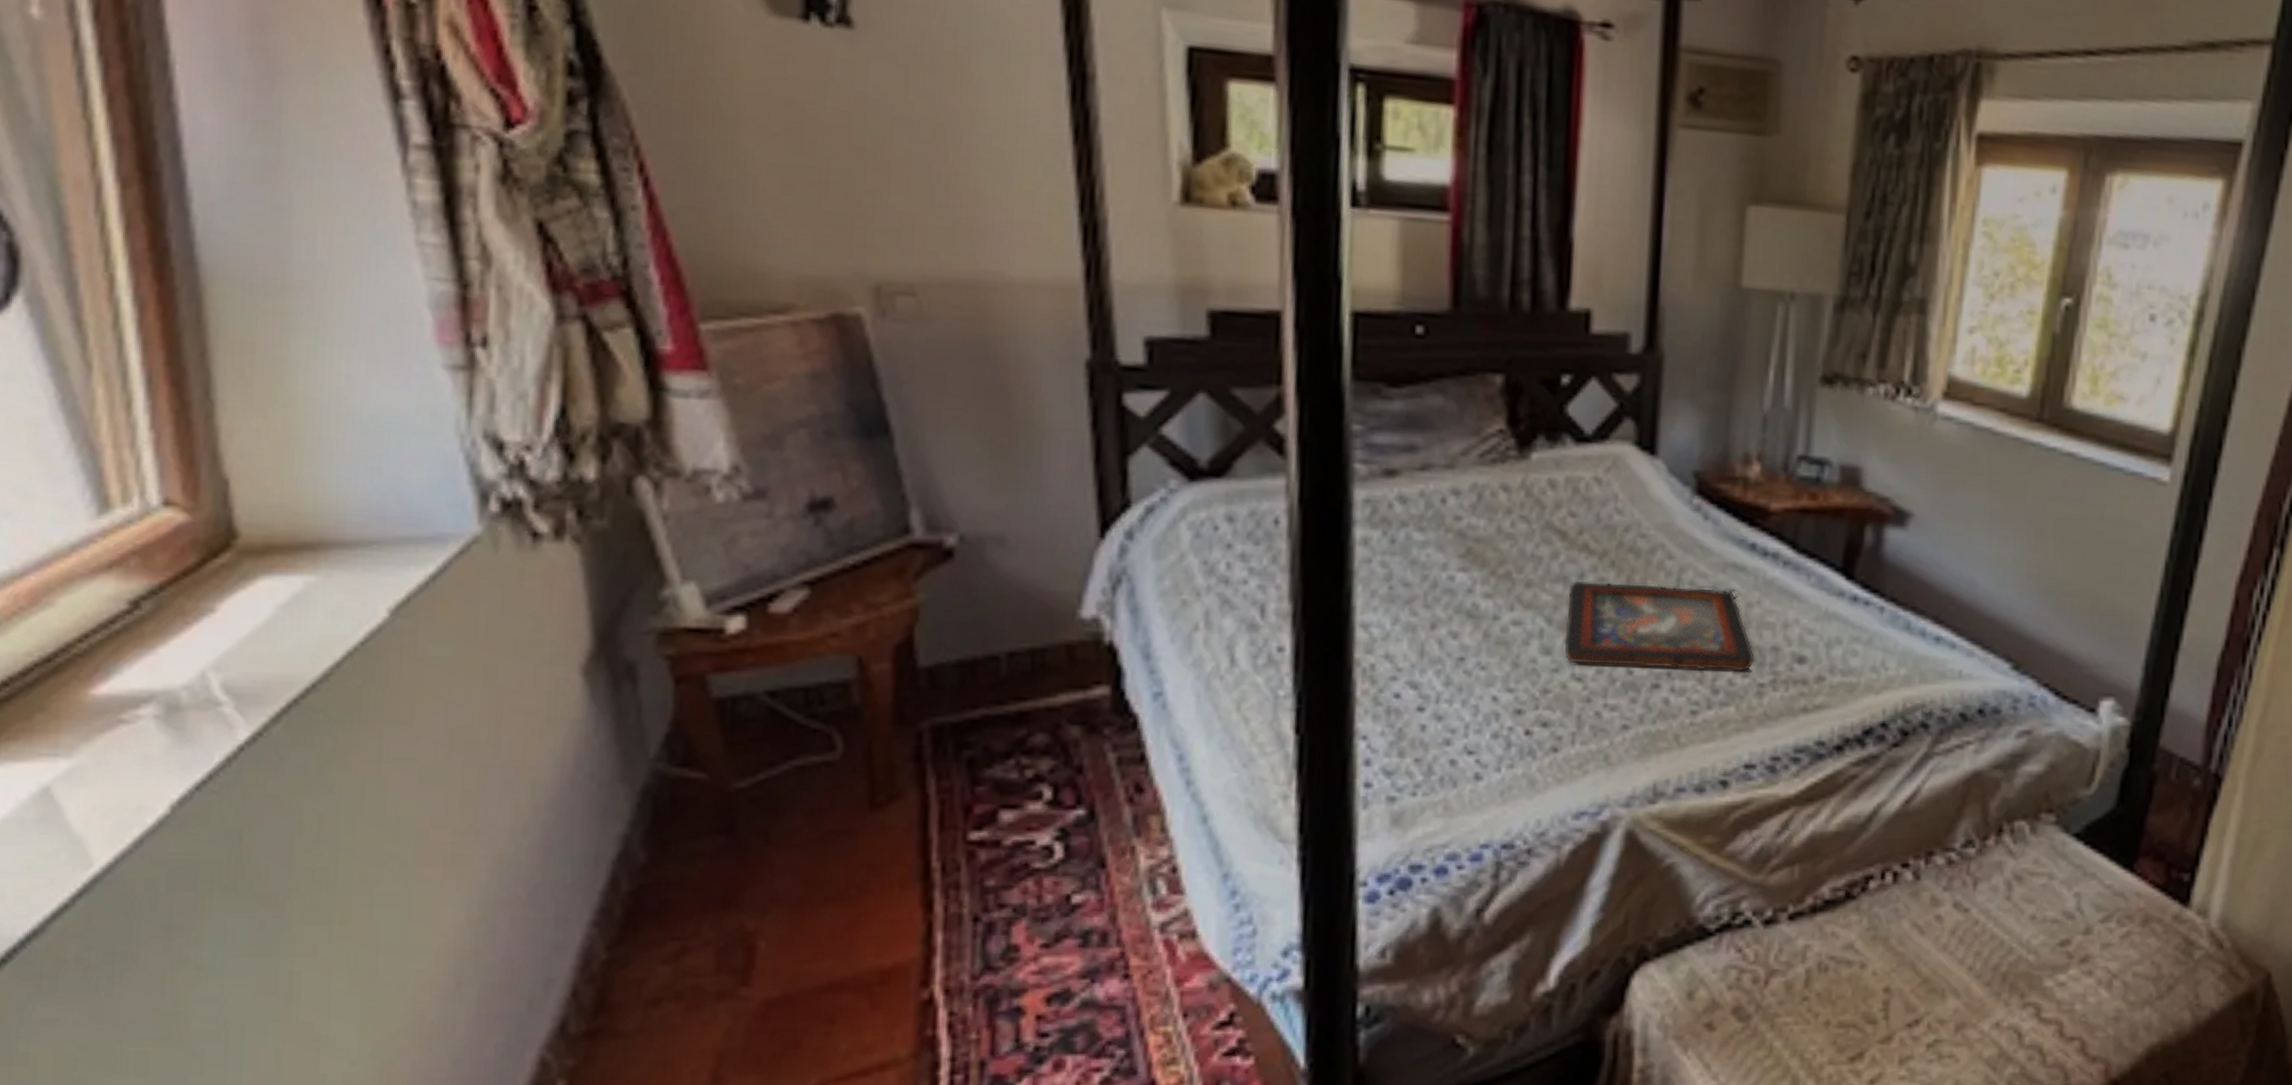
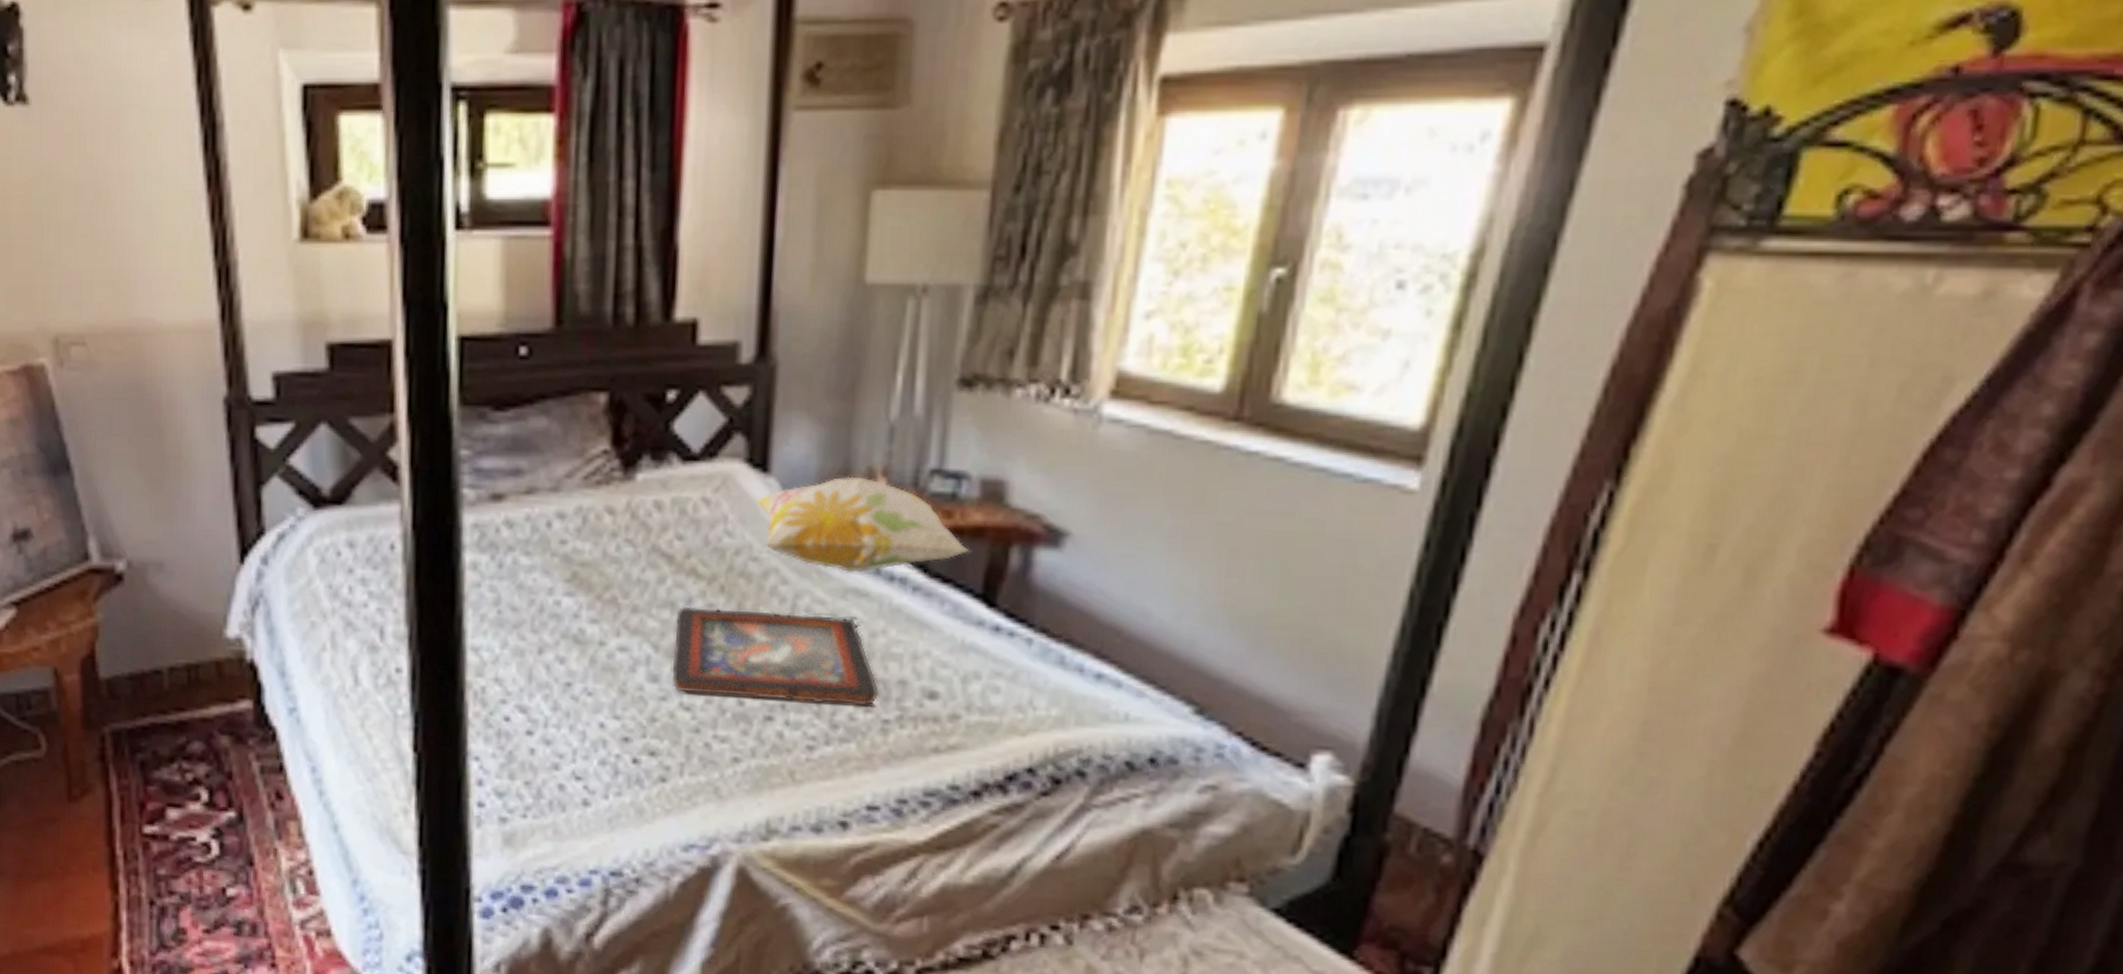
decorative pillow: none [1643,460,1832,549] -> present [755,476,971,574]

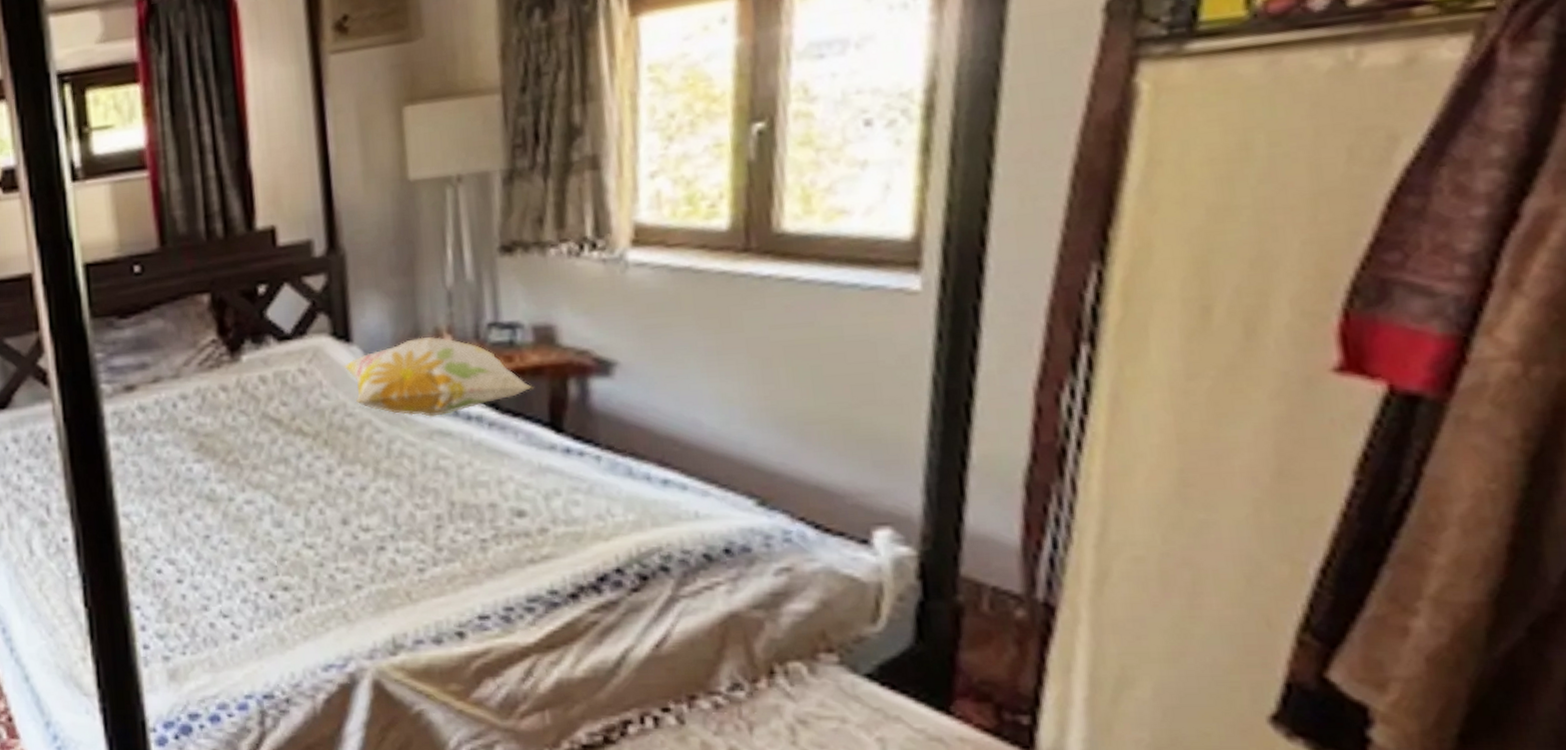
decorative tray: present [672,606,879,707] -> none [290,455,474,533]

